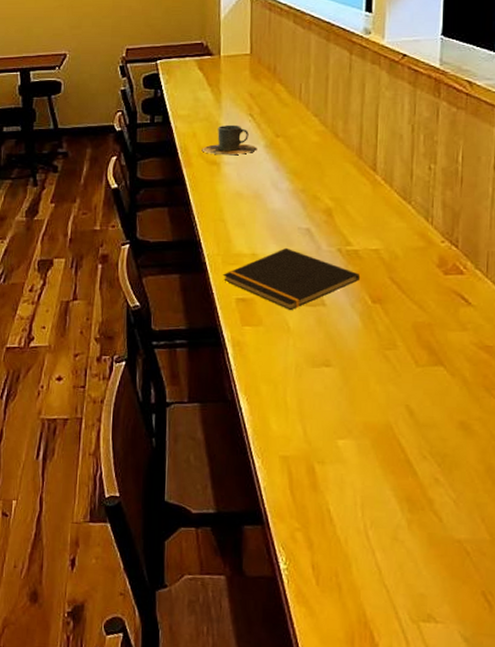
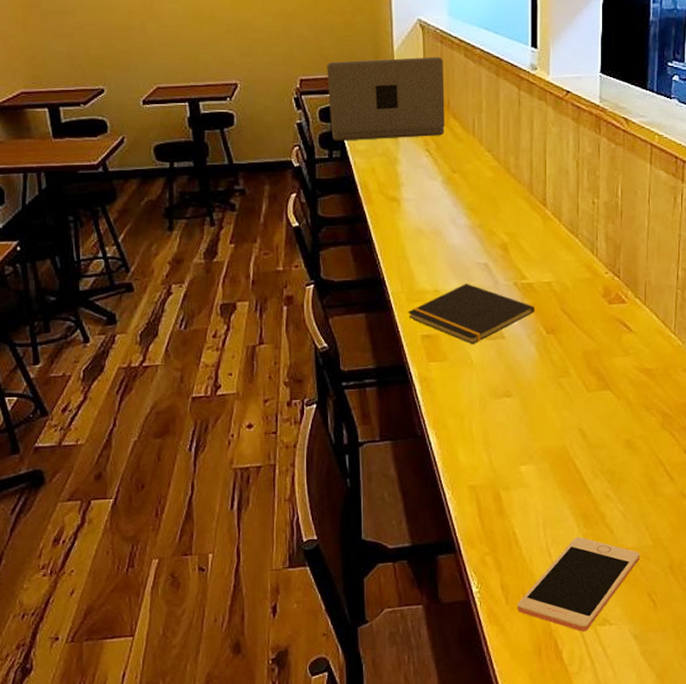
laptop: none [152,24,271,107] -> present [327,56,445,141]
cup: present [202,124,257,156] -> none [381,160,435,192]
cell phone: none [329,522,473,626] -> present [518,537,640,631]

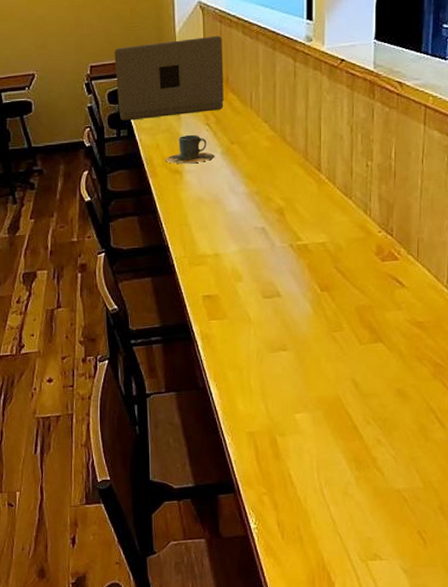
cup: none [381,160,435,192] -> present [165,134,215,164]
notepad: present [407,283,535,345] -> none [190,246,310,304]
cell phone: present [518,537,640,631] -> none [293,479,410,565]

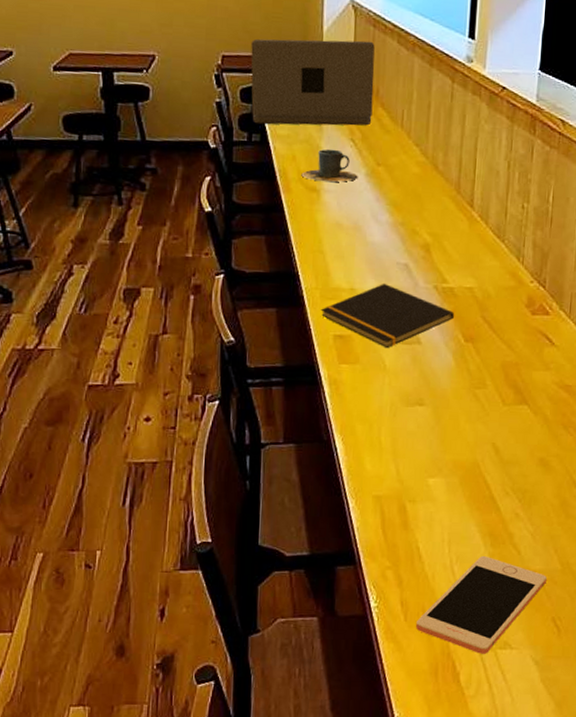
notepad: none [190,246,310,304] -> present [320,283,455,349]
cell phone: none [293,479,410,565] -> present [416,556,547,654]

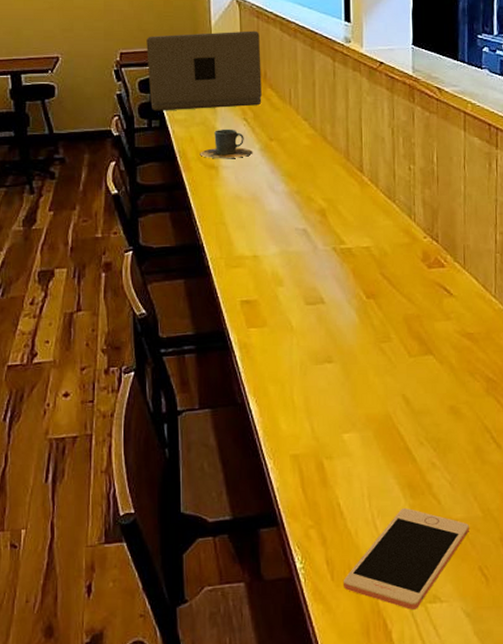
notepad: present [320,283,455,349] -> none [226,248,355,310]

